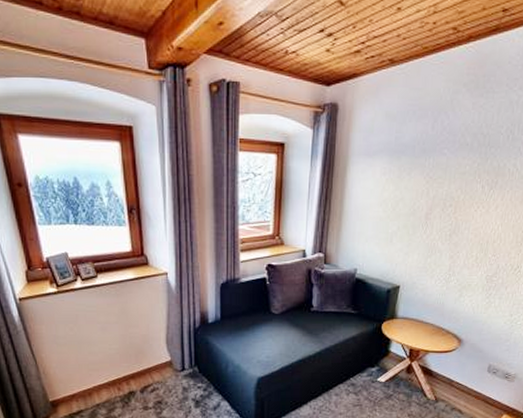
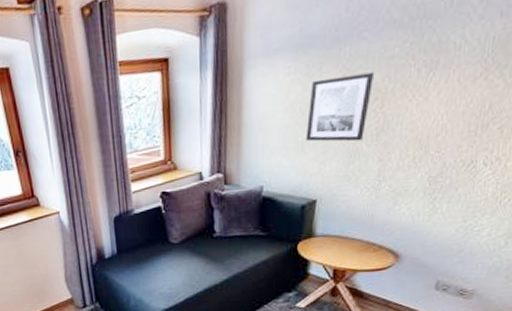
wall art: none [394,182,451,239] -> present [305,72,375,142]

